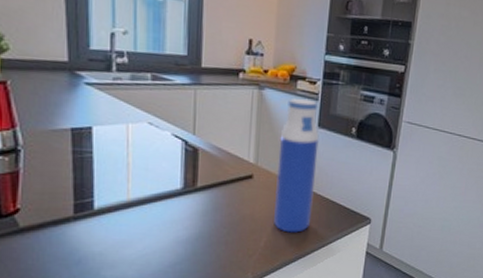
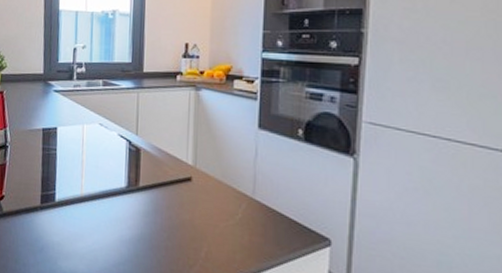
water bottle: present [274,98,319,233] -> none [214,98,260,247]

